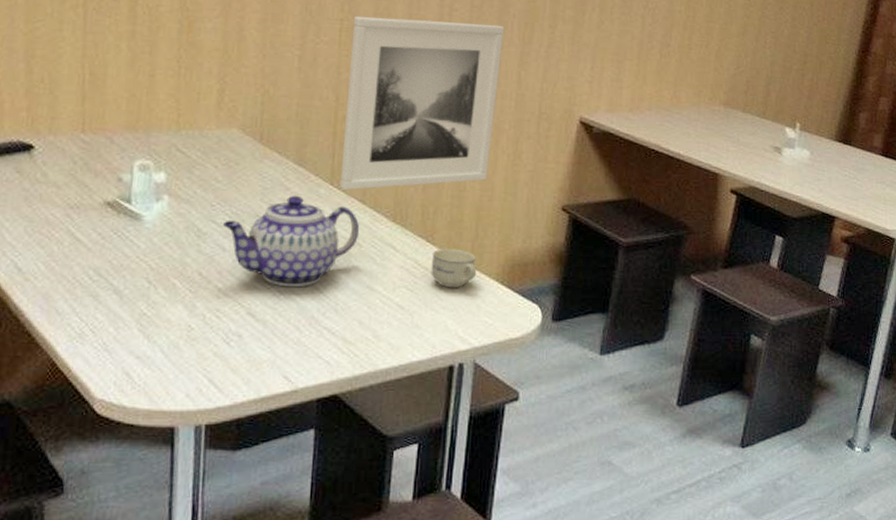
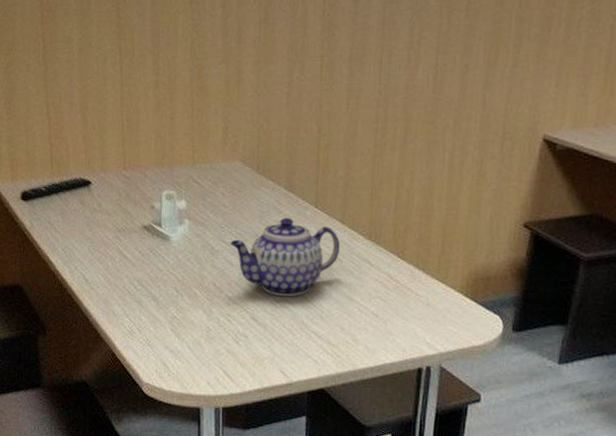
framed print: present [340,16,505,191] -> none [323,49,471,212]
cup: present [431,248,477,288] -> none [402,263,443,300]

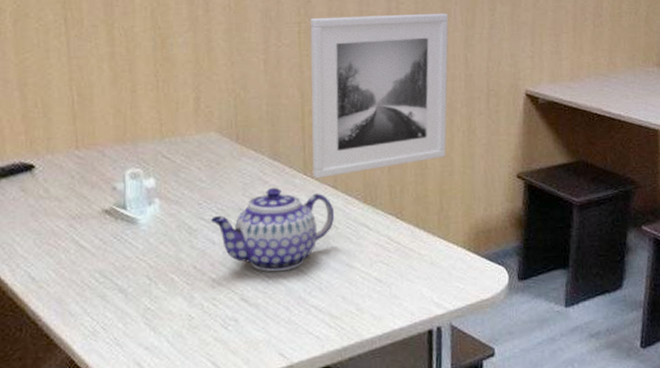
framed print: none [323,49,471,212] -> present [310,13,449,179]

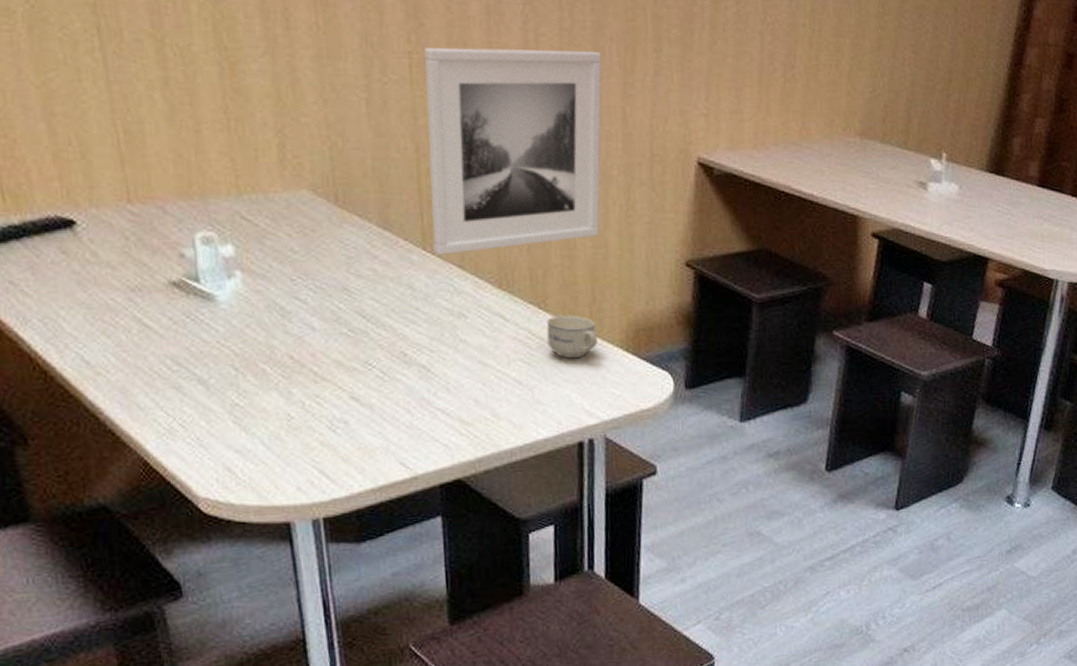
teapot: present [210,187,335,272] -> none [307,263,463,367]
cup: none [402,222,445,259] -> present [546,315,598,359]

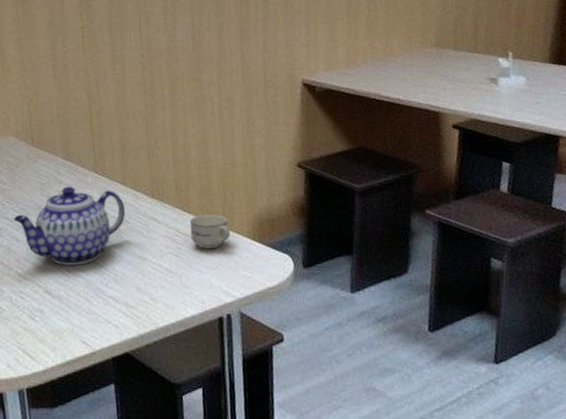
teapot: none [307,263,463,367] -> present [13,186,126,266]
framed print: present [423,47,602,255] -> none [92,8,227,176]

